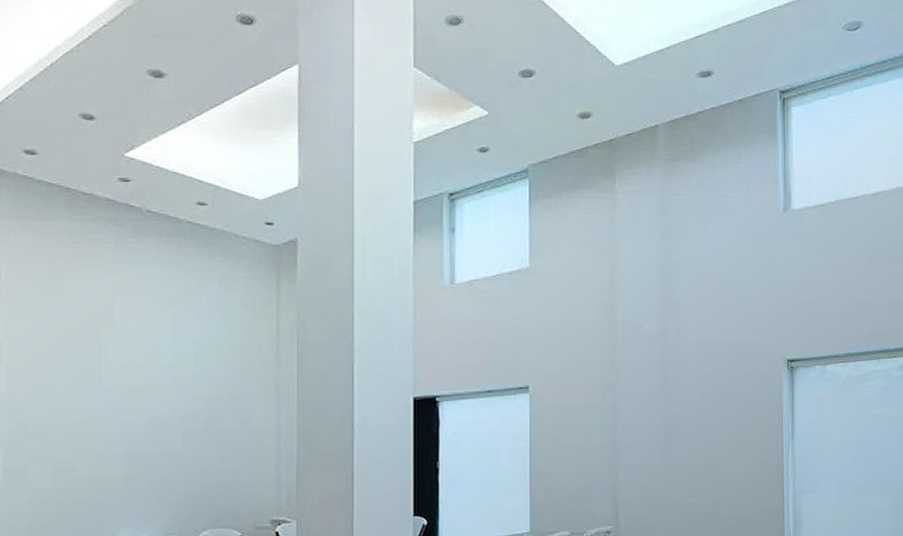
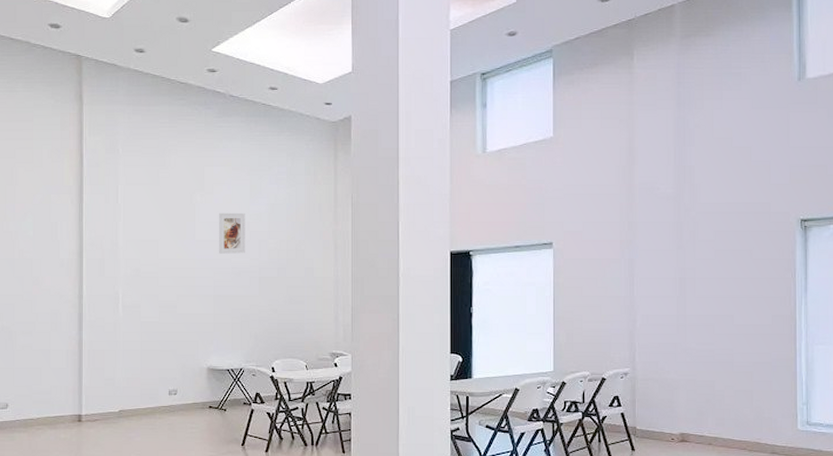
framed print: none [132,353,166,403] -> present [219,212,245,254]

